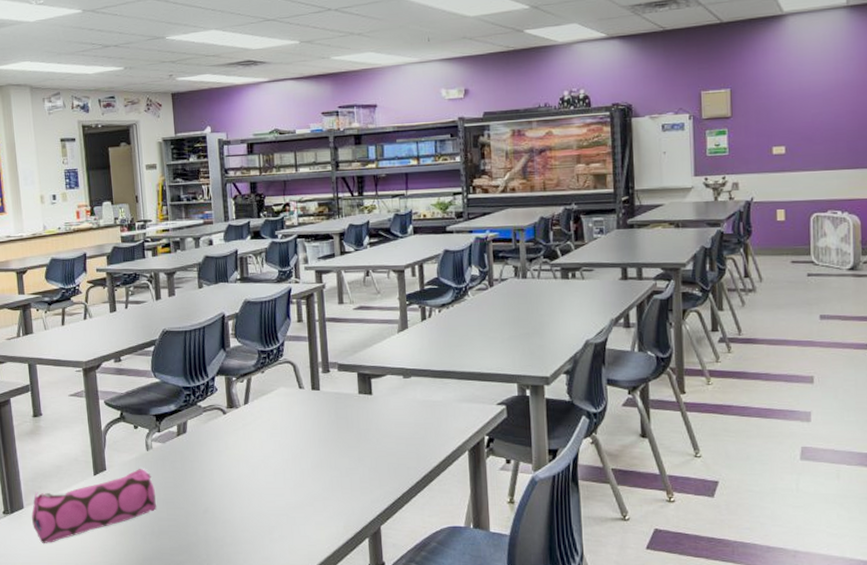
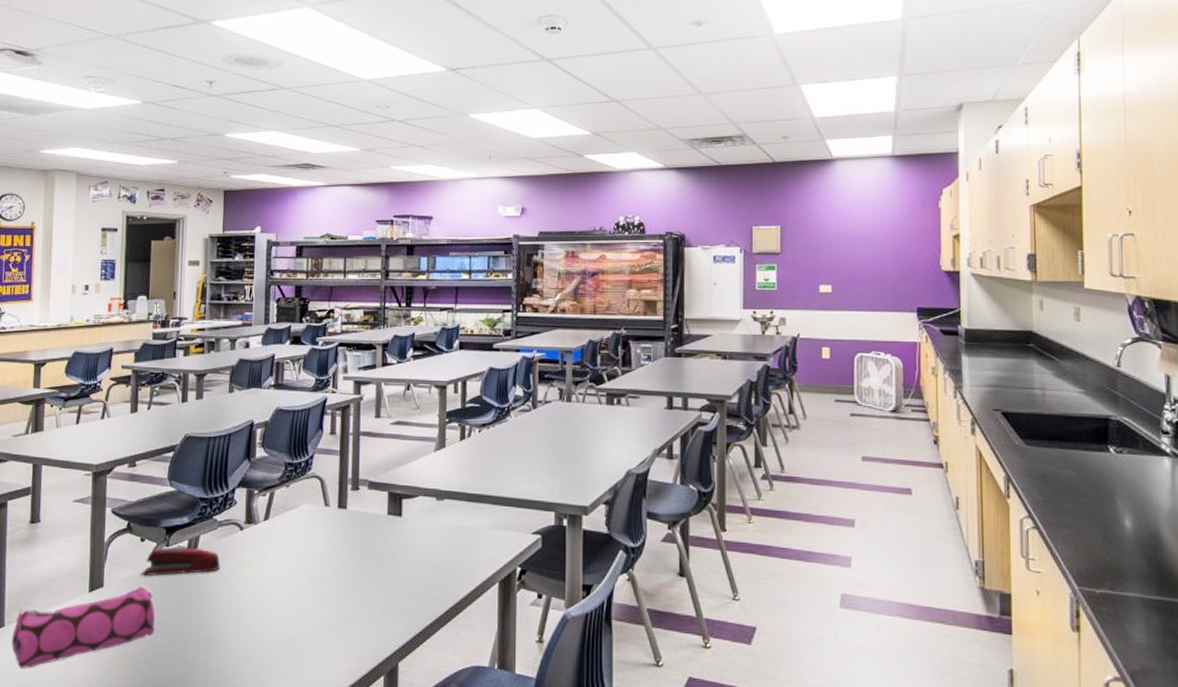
stapler: none [138,432,209,460] -> present [141,547,221,577]

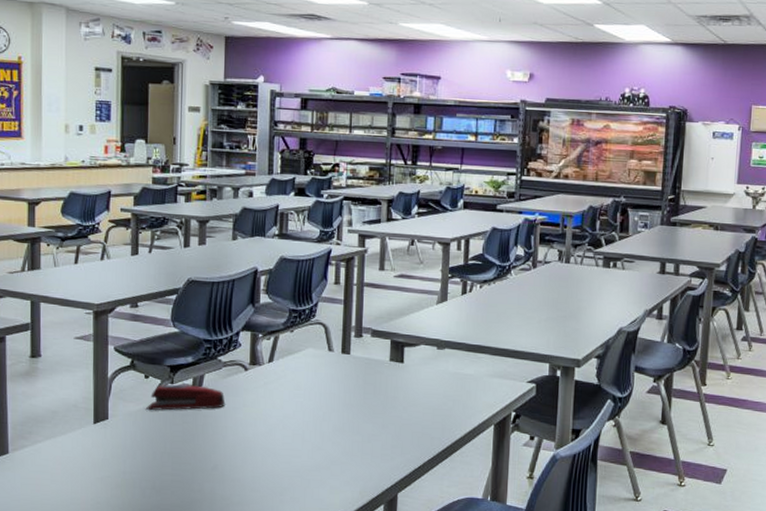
pencil case: present [12,587,155,669] -> none [17,420,161,493]

